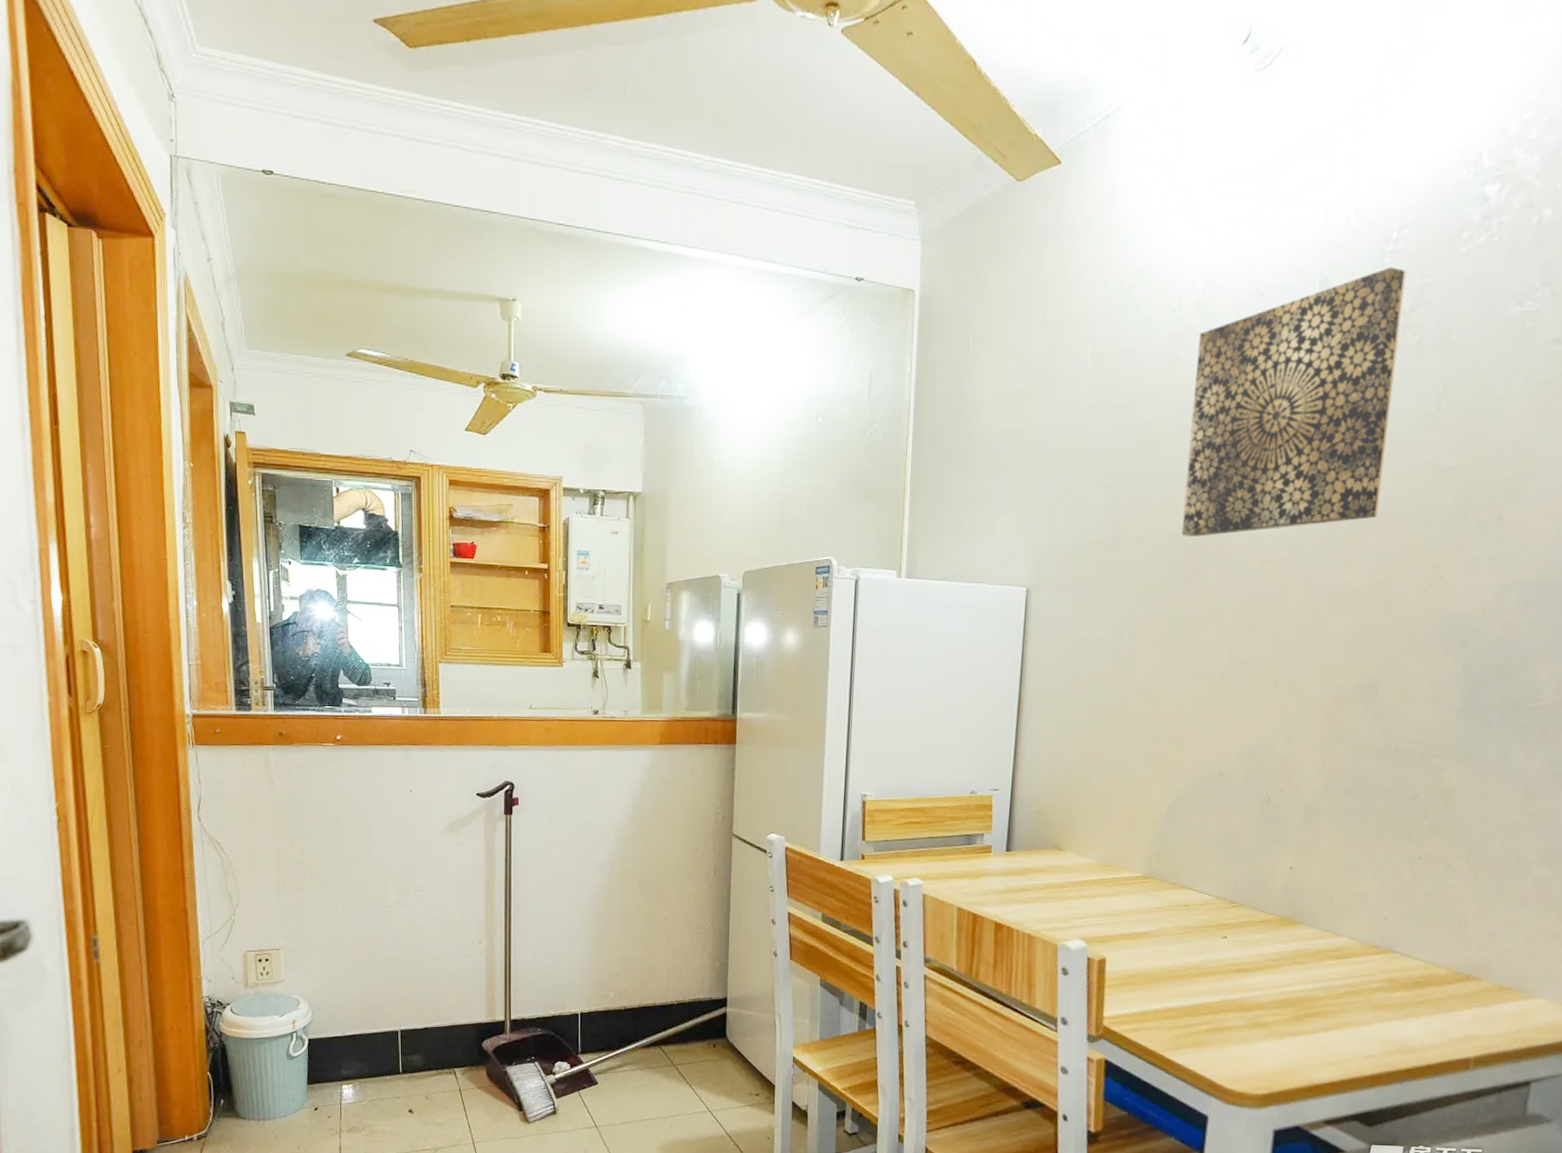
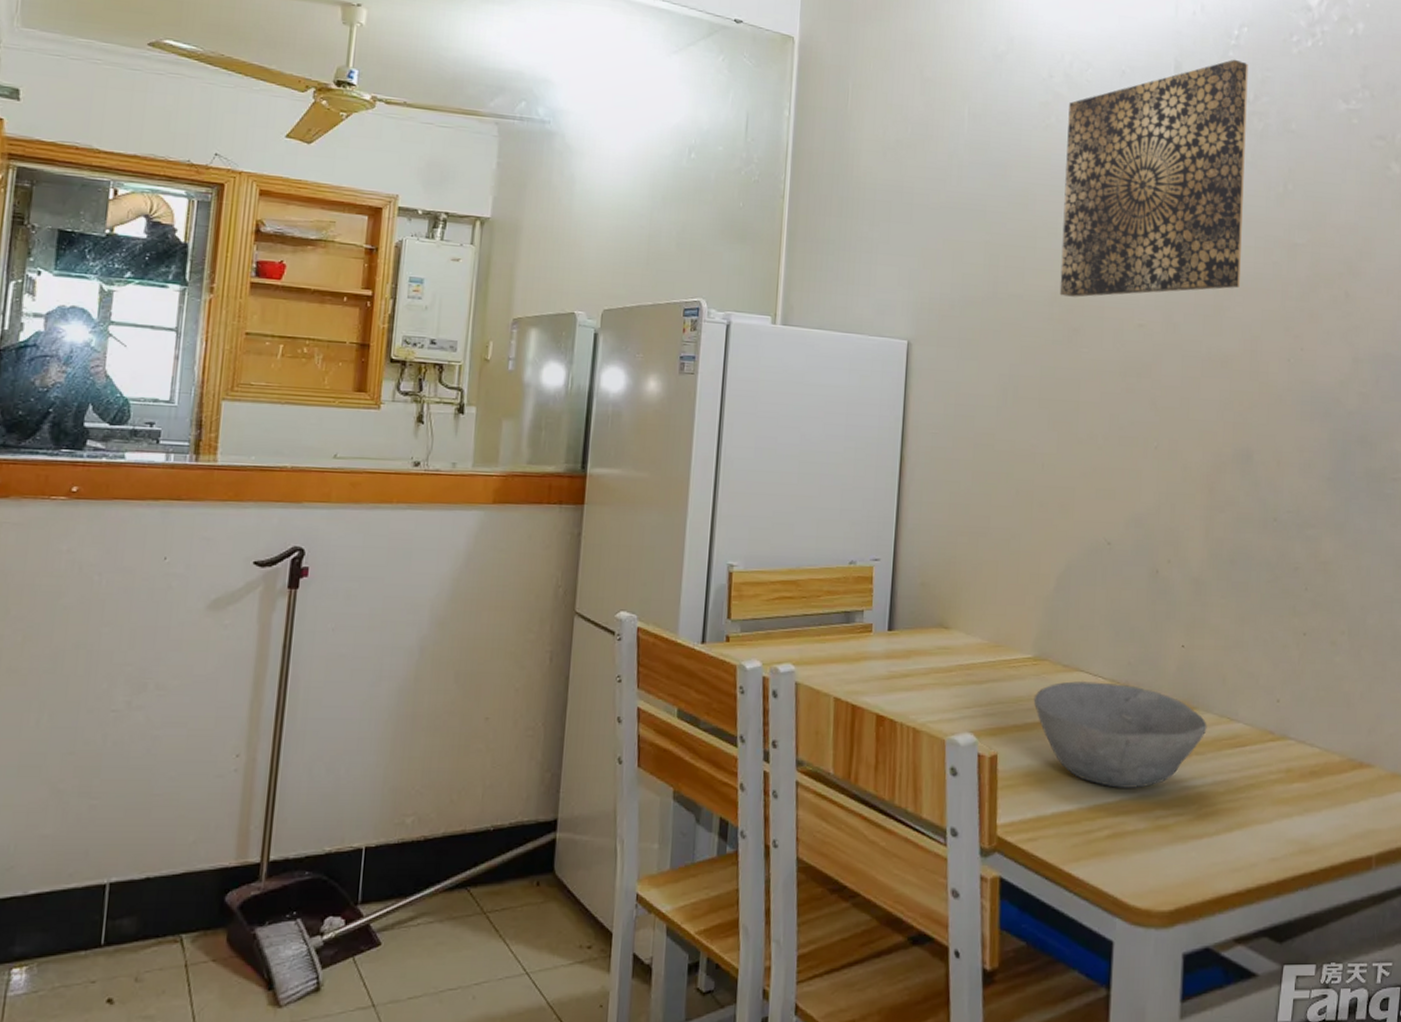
bowl: none [1141,897,1311,992] -> present [1033,681,1207,789]

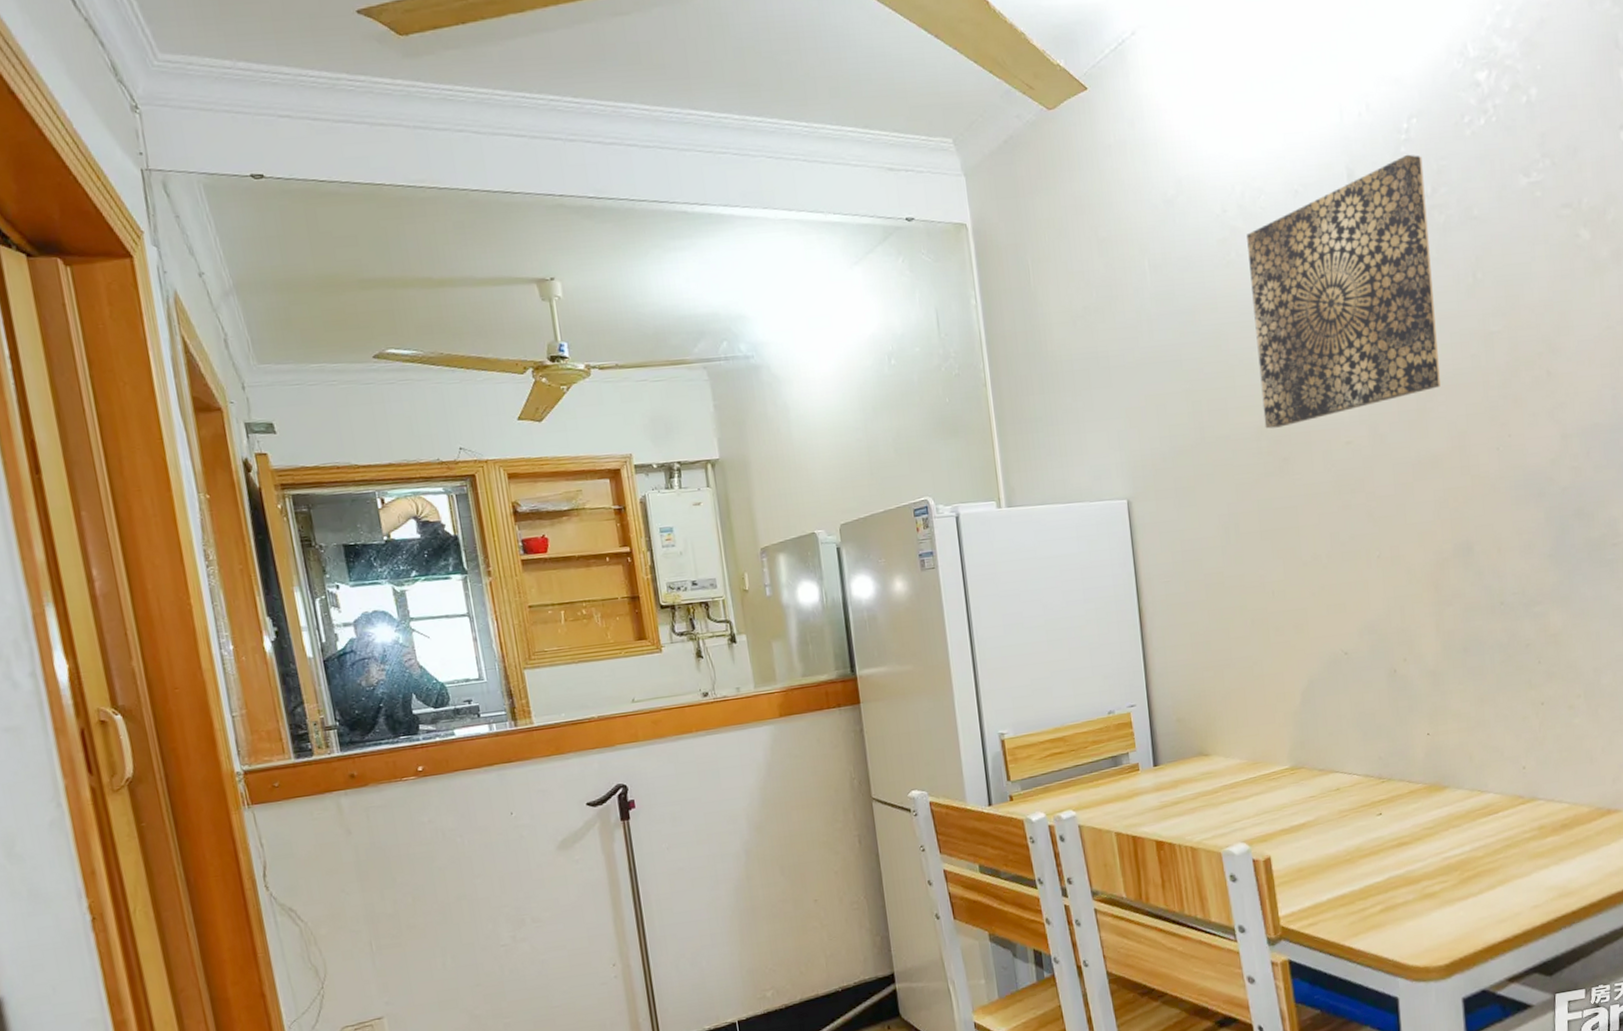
bowl: present [1033,681,1207,789] -> none [1296,777,1460,869]

